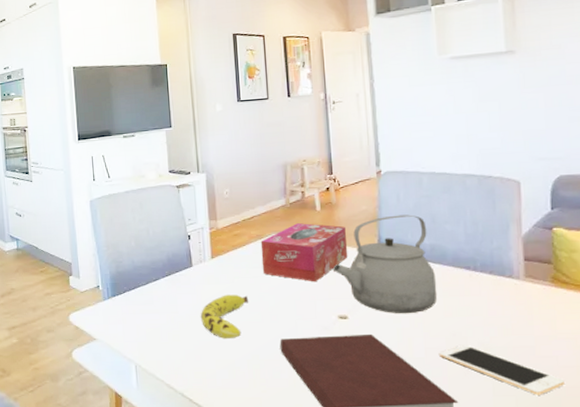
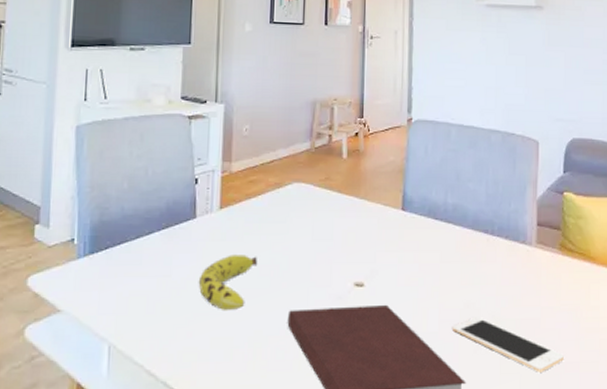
tissue box: present [260,223,348,282] -> none [277,172,372,242]
tea kettle: present [332,214,437,314] -> none [353,169,456,282]

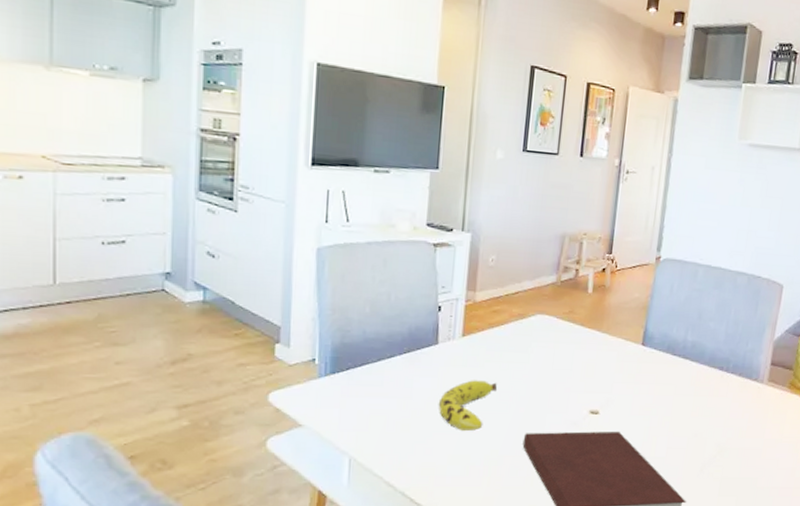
cell phone: present [452,316,564,372] -> none [679,445,779,495]

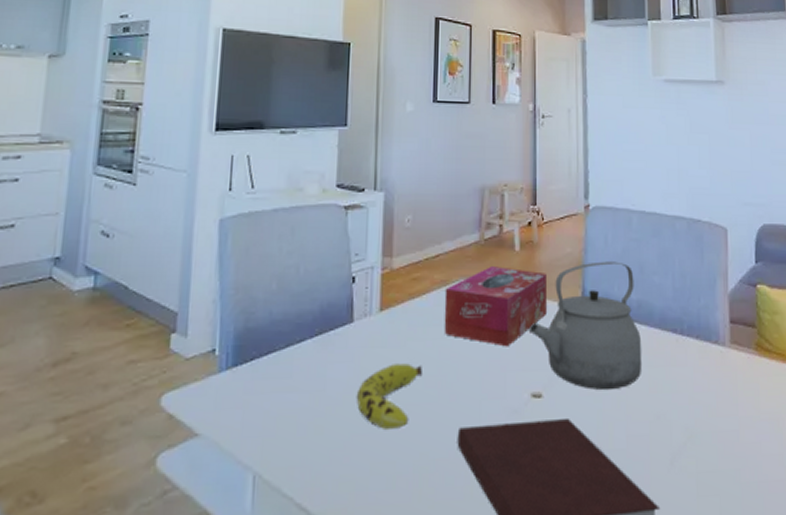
tissue box: none [518,305,614,373] -> present [444,266,548,347]
tea kettle: none [592,307,693,412] -> present [528,261,642,391]

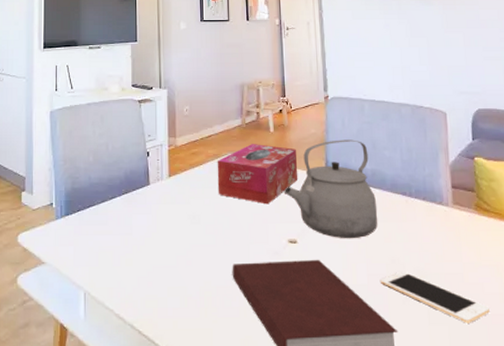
fruit: present [356,363,423,429] -> none [154,216,204,263]
cell phone: none [642,429,767,494] -> present [381,271,490,323]

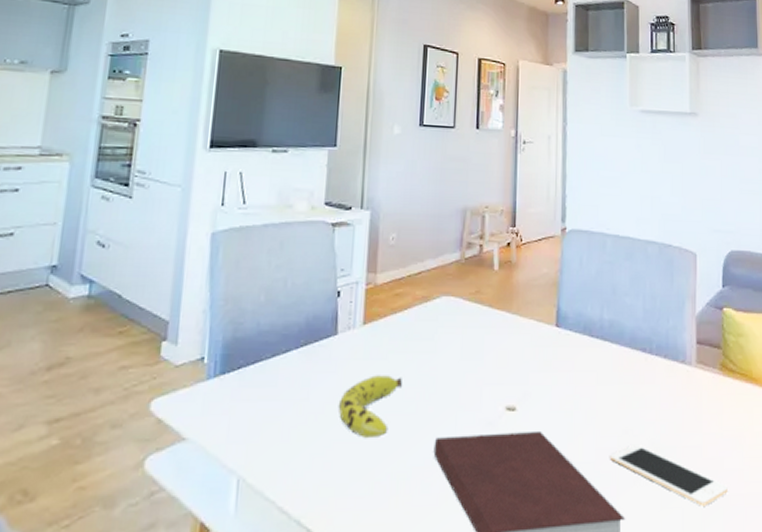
fruit: none [154,216,204,263] -> present [338,375,403,437]
tissue box: present [217,144,298,205] -> none [424,284,524,362]
tea kettle: present [283,139,378,239] -> none [504,282,613,406]

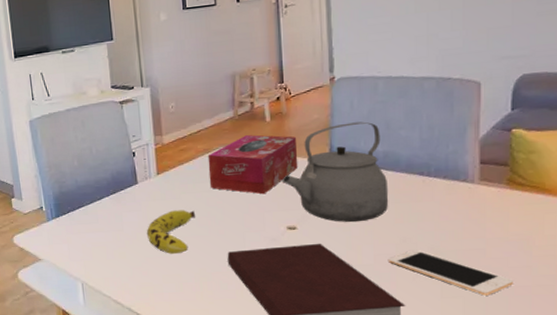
tissue box: none [424,284,524,362] -> present [207,135,298,195]
tea kettle: none [504,282,613,406] -> present [281,121,389,223]

